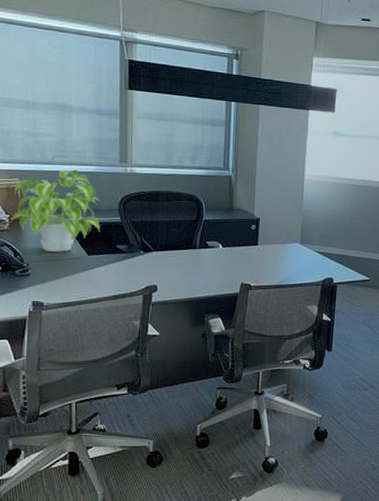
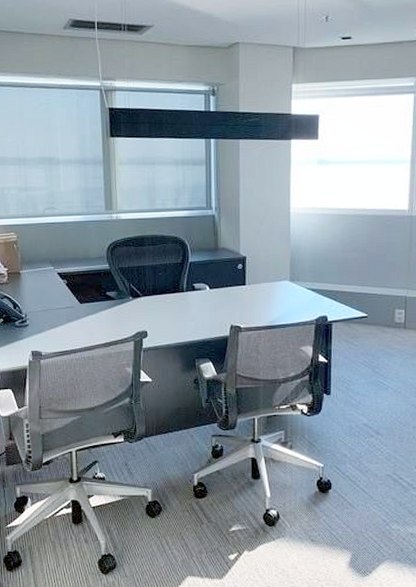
plant: present [9,169,100,252] -> none [8,220,90,302]

